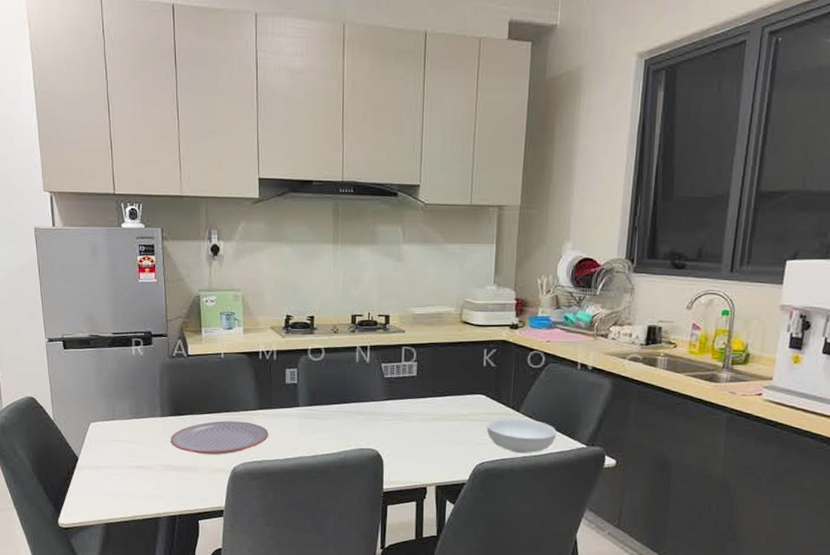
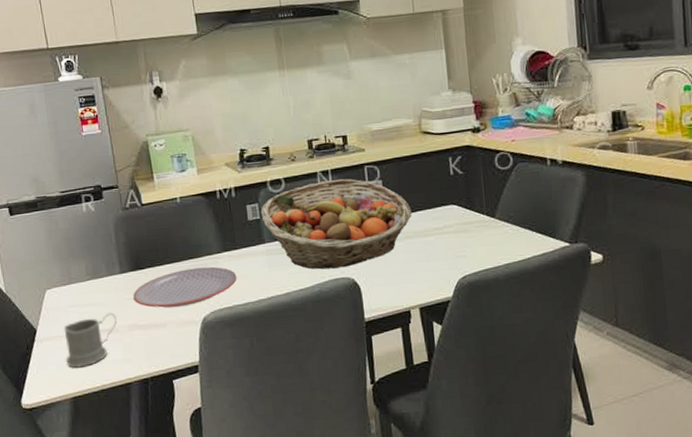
mug: none [103,451,153,498] -> present [63,312,117,368]
fruit basket: none [299,356,441,439] -> present [261,178,412,270]
serving bowl: present [486,418,557,454] -> none [463,223,537,261]

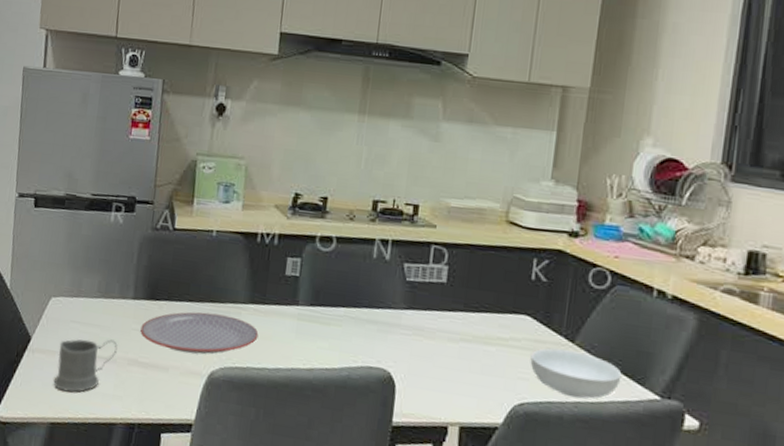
fruit basket: present [261,178,412,270] -> none [301,250,476,357]
serving bowl: none [463,223,537,261] -> present [530,348,622,399]

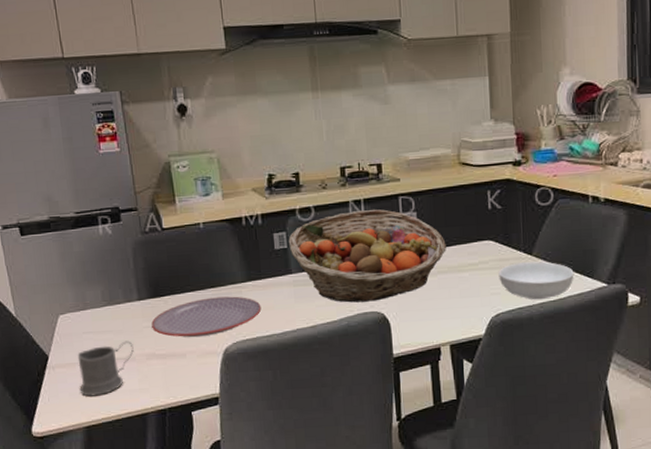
fruit basket: none [301,250,476,357] -> present [288,209,446,303]

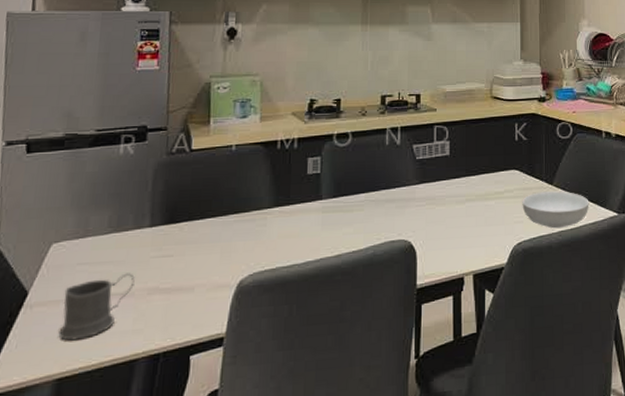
plate: present [151,296,262,337] -> none [160,223,286,269]
fruit basket: present [288,209,446,303] -> none [322,137,475,231]

